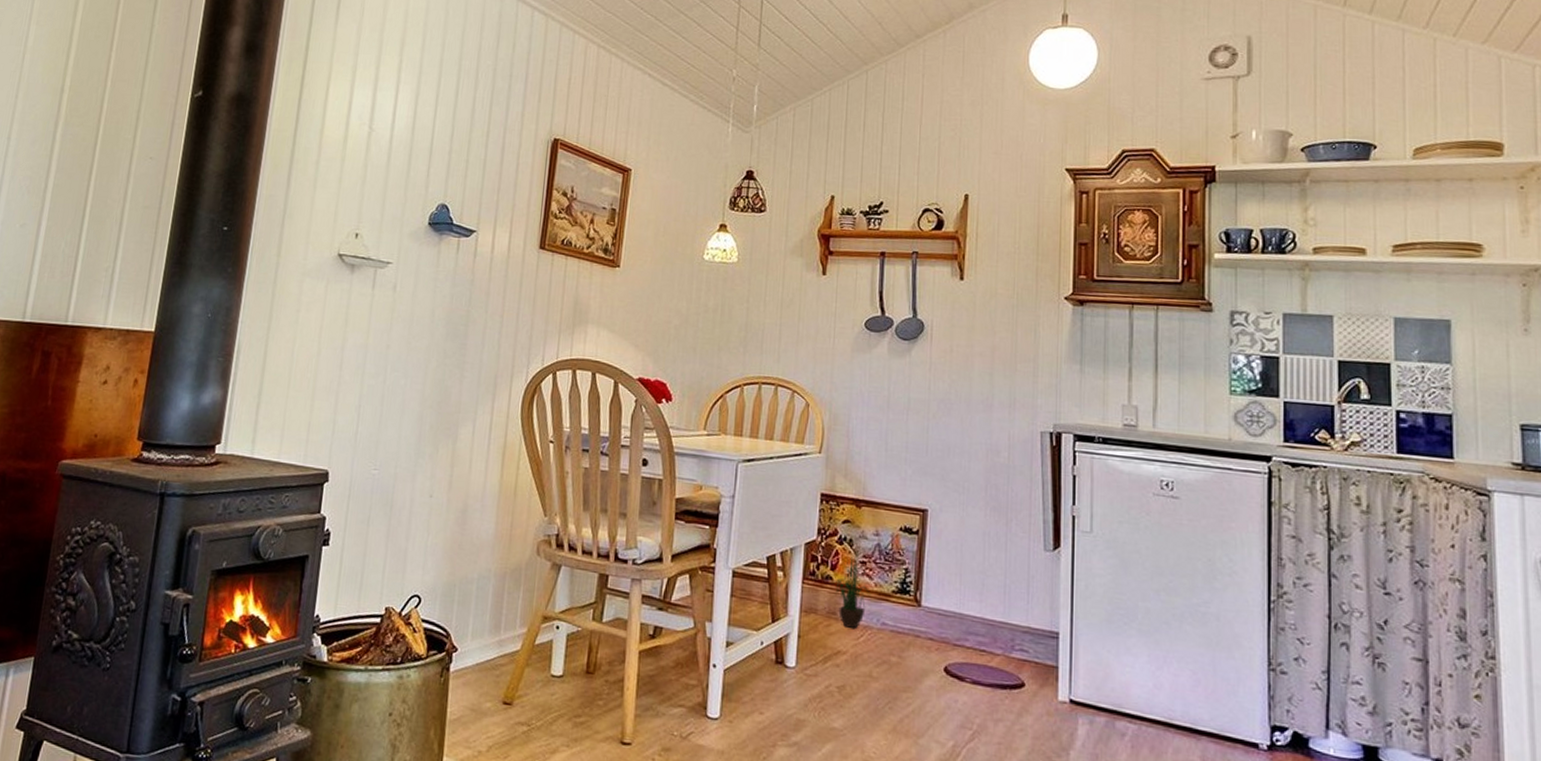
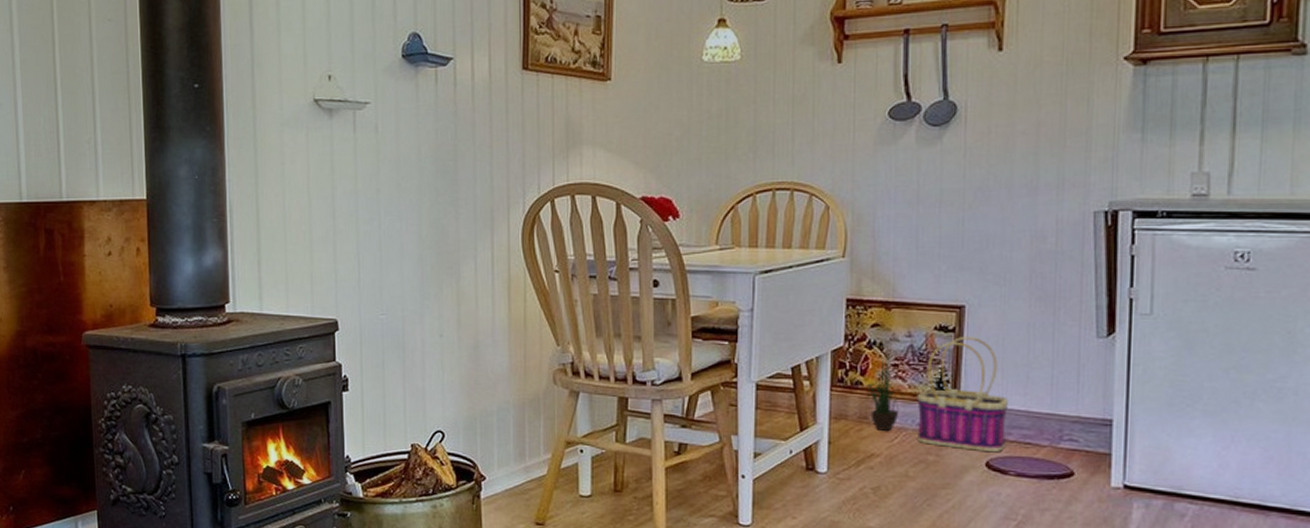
basket: none [881,539,966,658] -> present [917,337,1009,453]

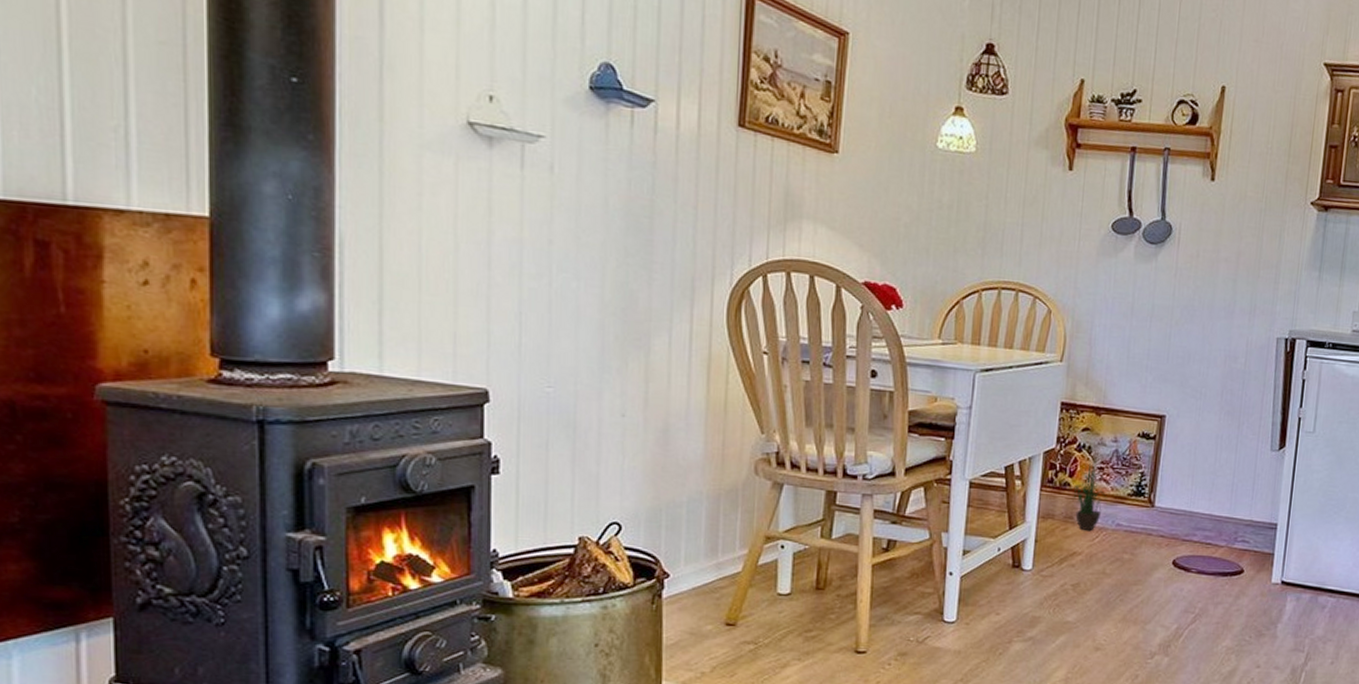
basket: present [917,337,1009,453] -> none [1116,444,1196,552]

